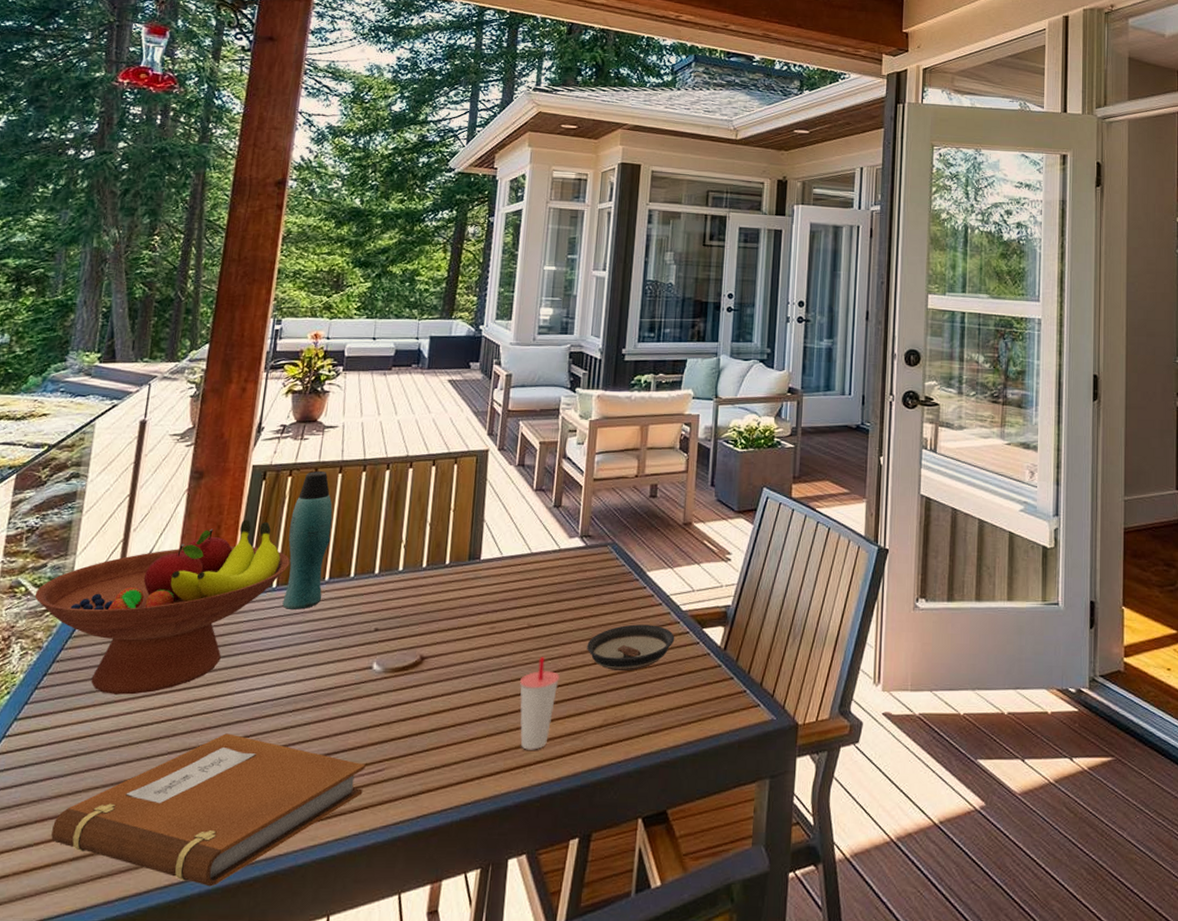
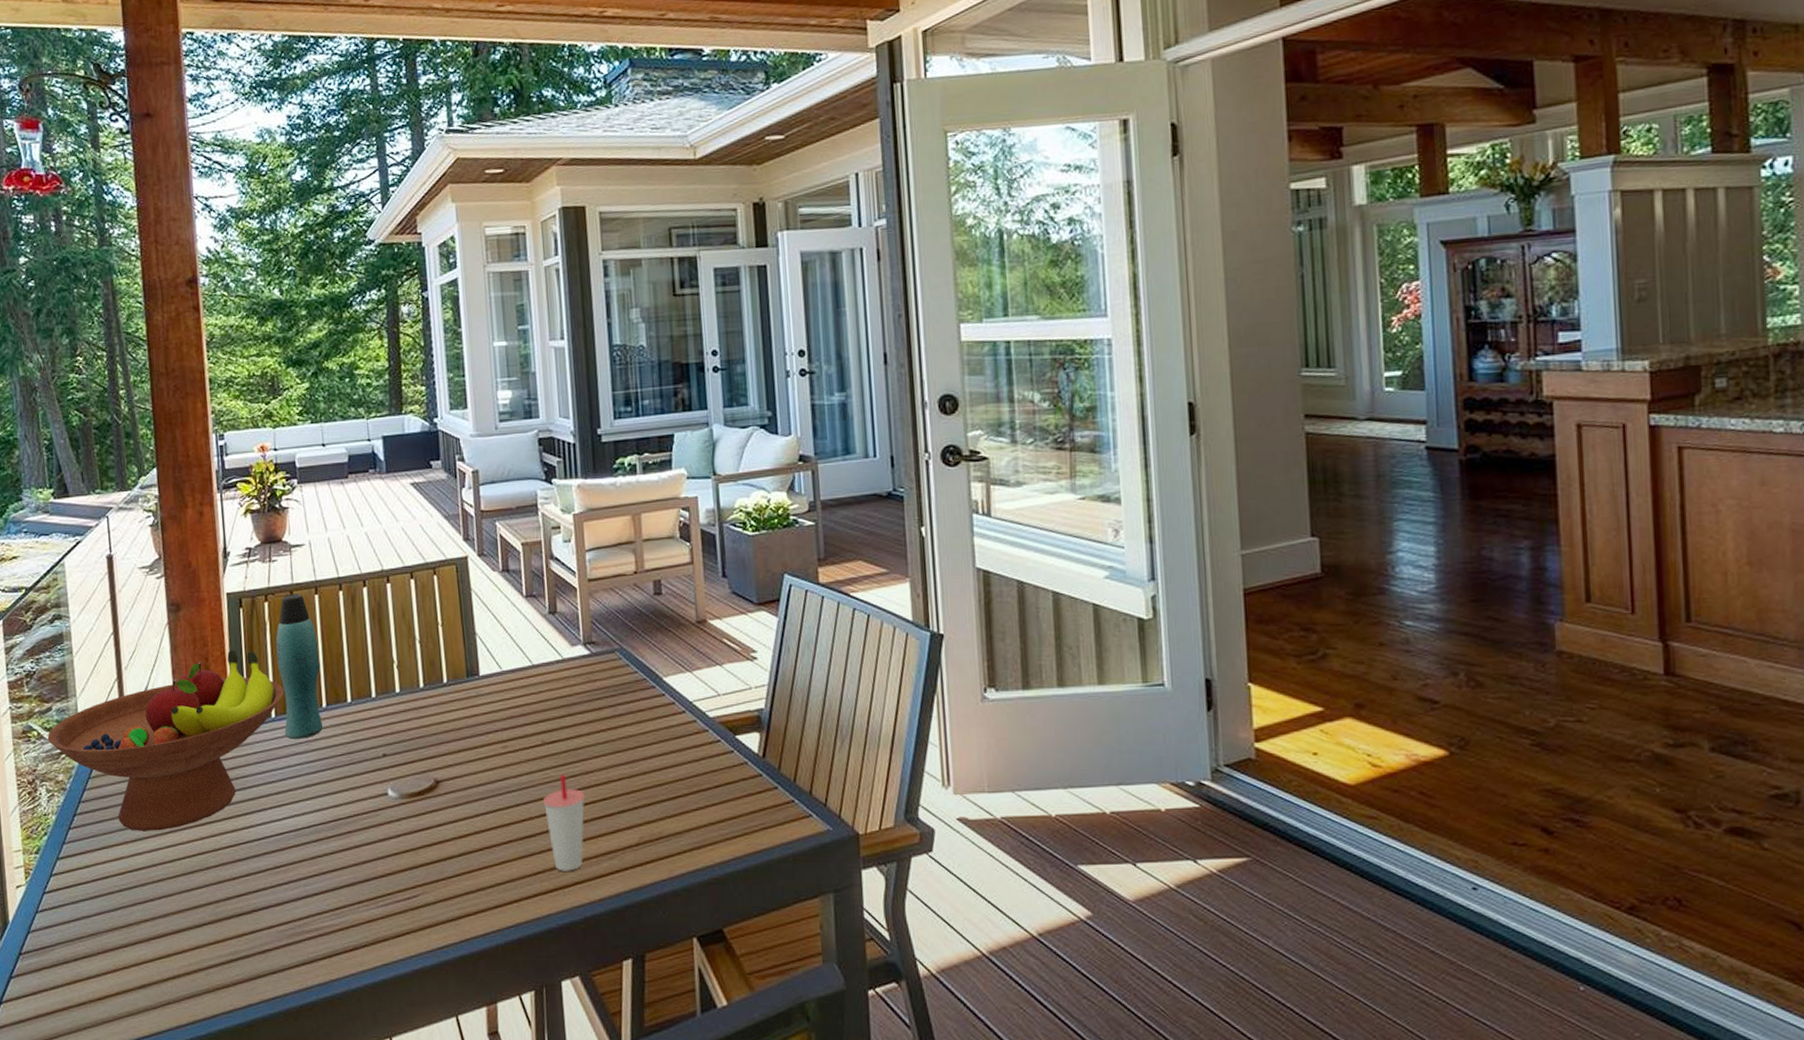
notebook: present [51,733,366,887] -> none [114,865,402,1011]
saucer: present [587,624,675,672] -> none [609,734,706,786]

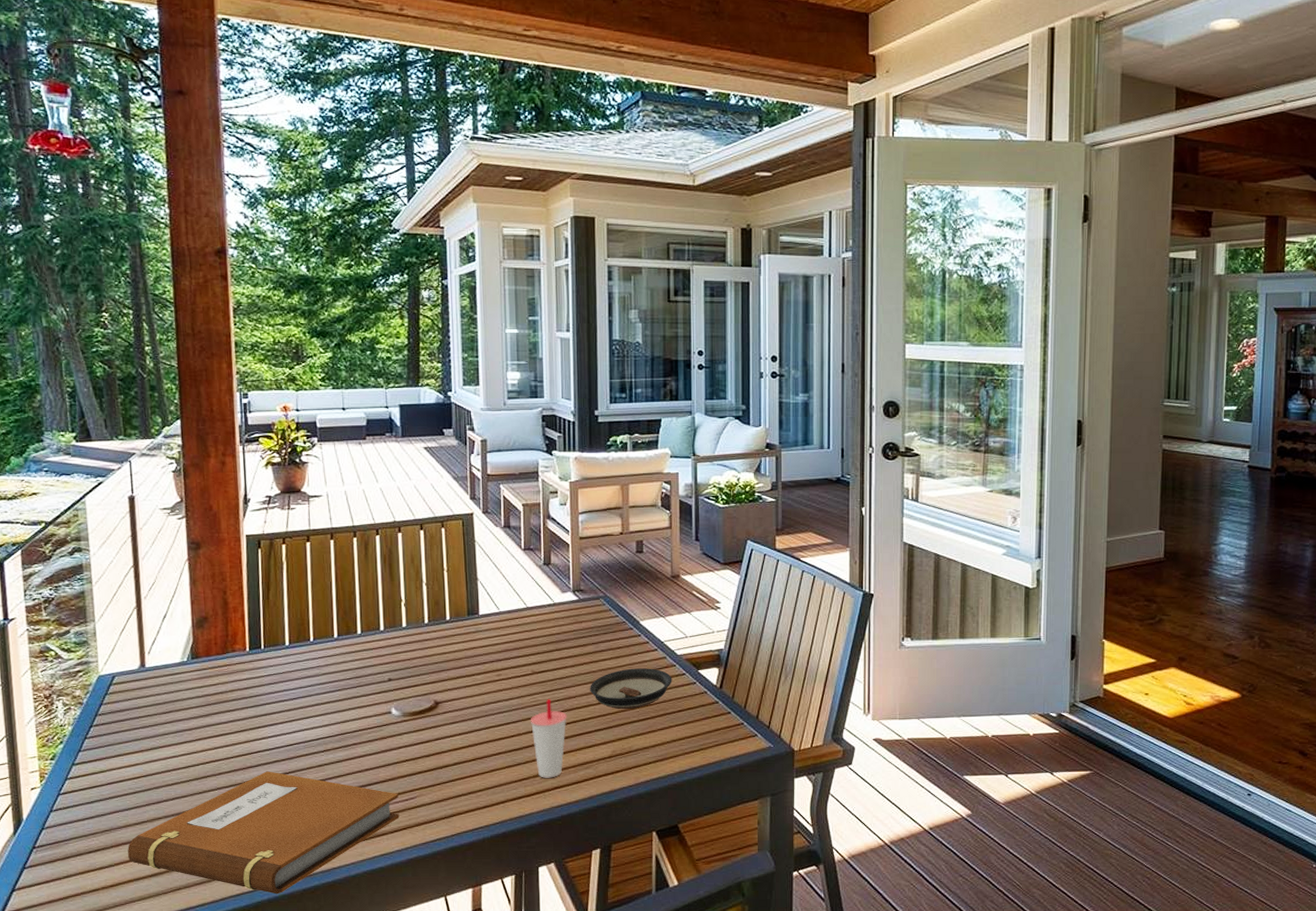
fruit bowl: present [47,650,284,831] -> none [65,585,298,741]
notebook: none [114,865,402,1011] -> present [127,771,400,894]
bottle: present [276,593,323,739] -> none [292,538,334,664]
saucer: none [609,734,706,786] -> present [590,668,672,710]

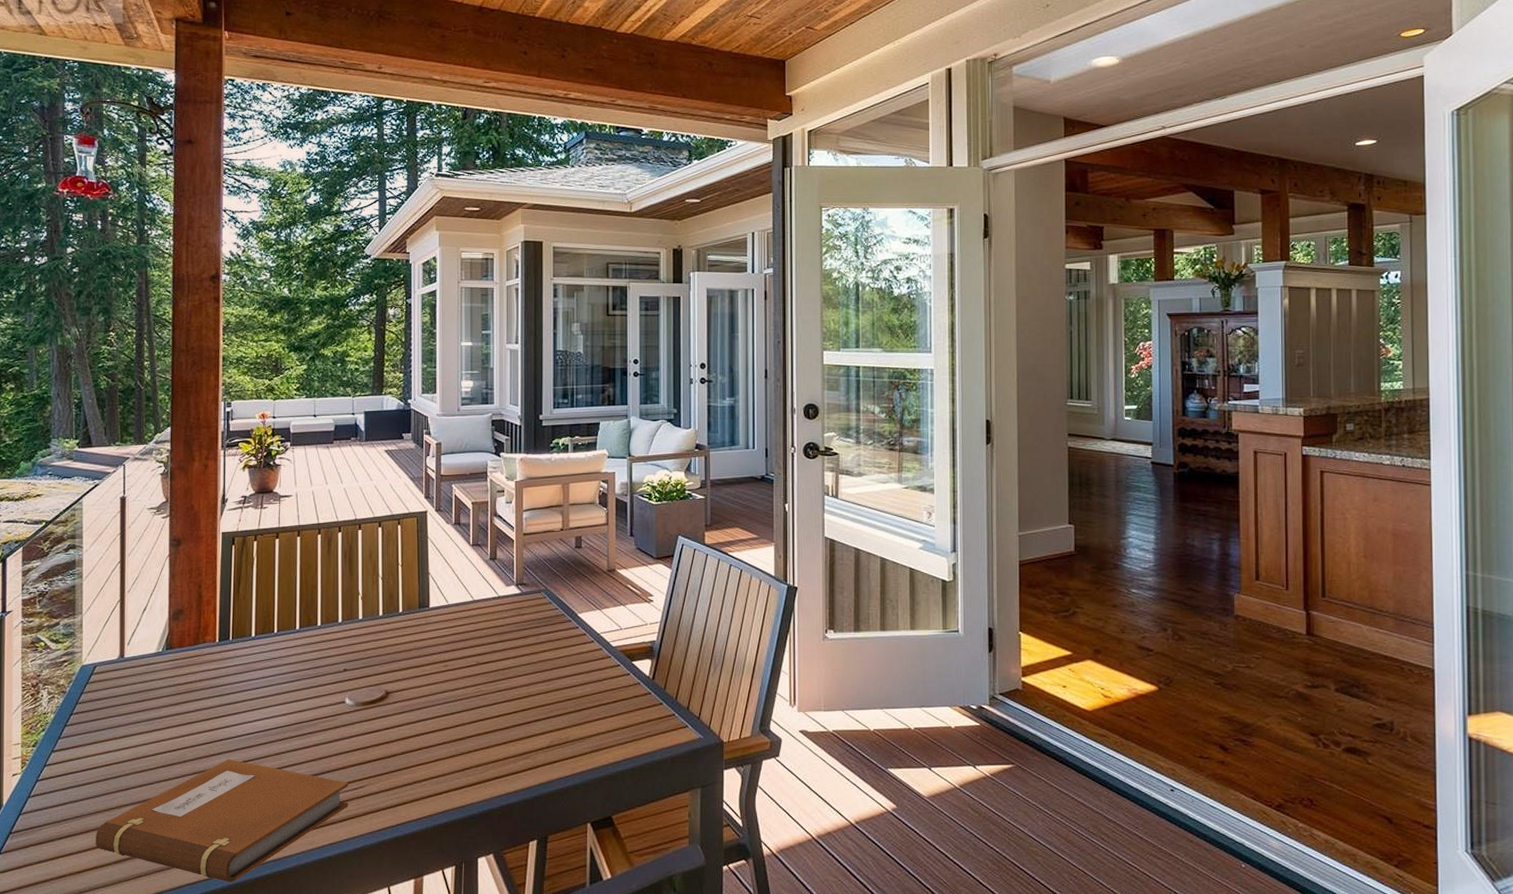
cup: present [530,698,567,778] -> none [473,689,508,768]
saucer: present [590,668,672,710] -> none [530,659,608,700]

